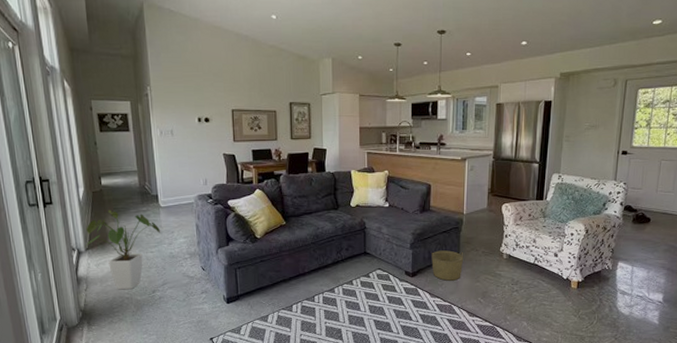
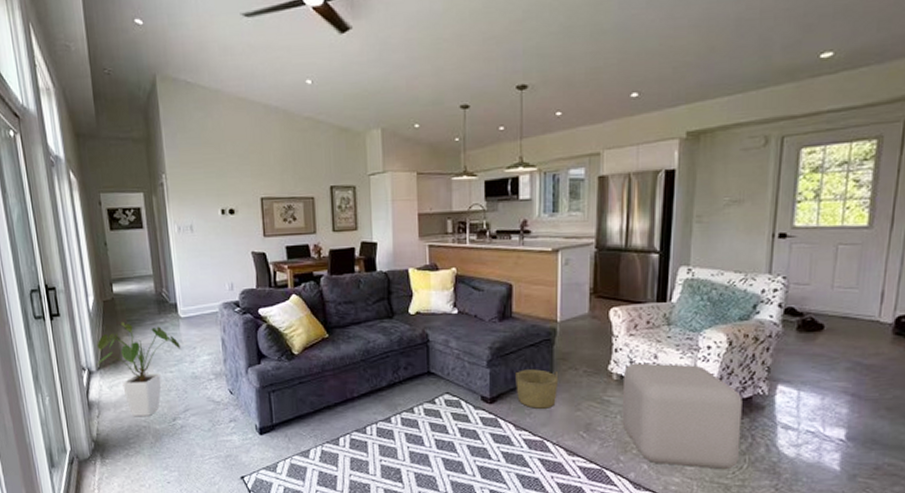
cube: none [509,246,594,325] -> present [622,363,743,470]

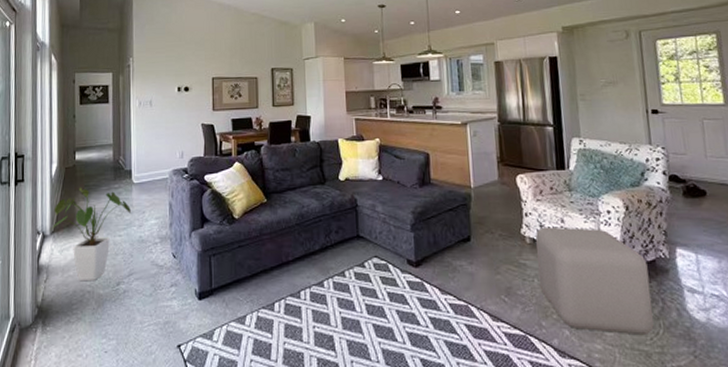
basket: present [515,369,559,409] -> none [437,233,478,272]

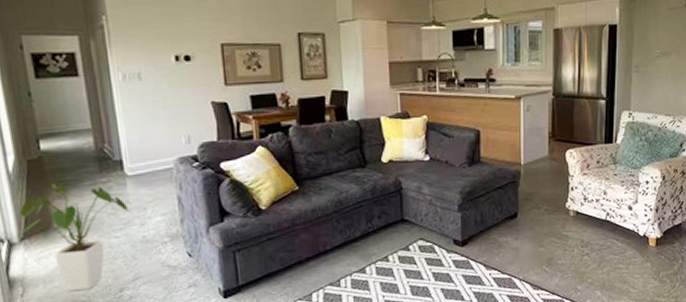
cube: present [535,227,654,336] -> none [578,198,674,290]

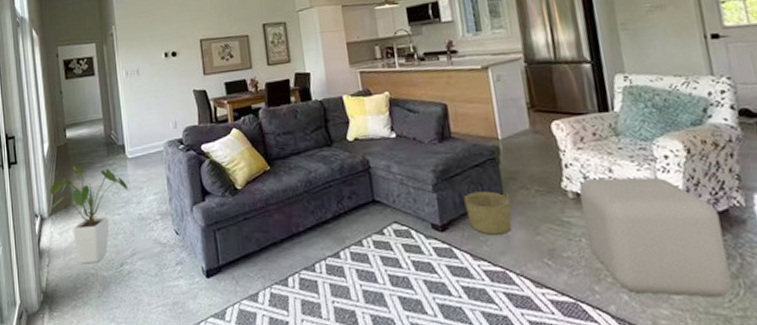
basket: none [485,210,524,248] -> present [464,191,512,235]
cube: none [578,198,674,290] -> present [579,177,732,298]

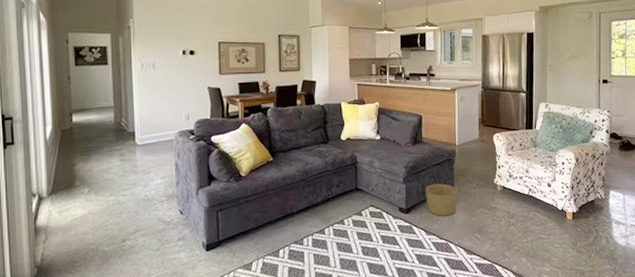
house plant: present [48,165,128,263] -> none [48,149,135,239]
cube: present [579,177,732,298] -> none [505,176,589,259]

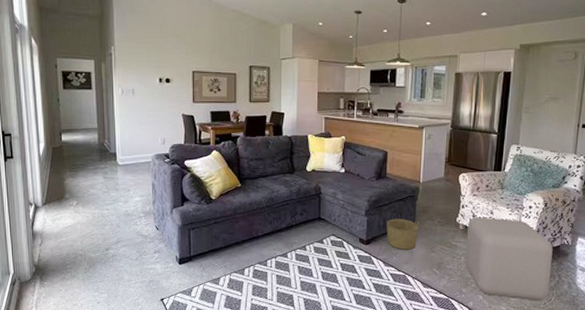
cube: none [505,176,589,259] -> present [465,217,553,301]

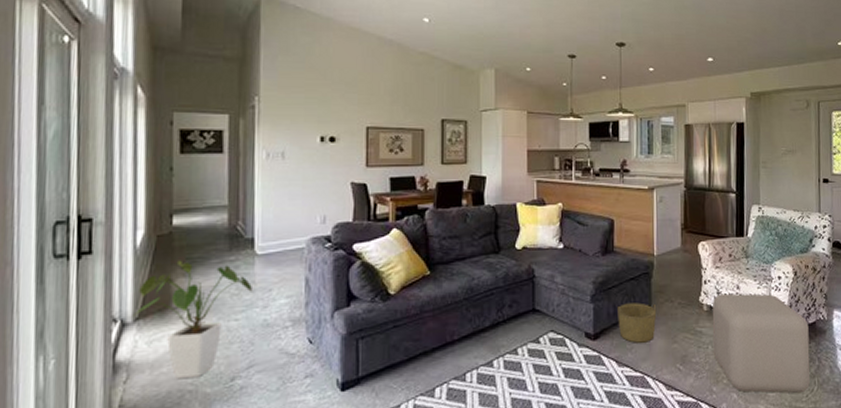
house plant: none [42,165,116,246] -> present [134,260,252,378]

